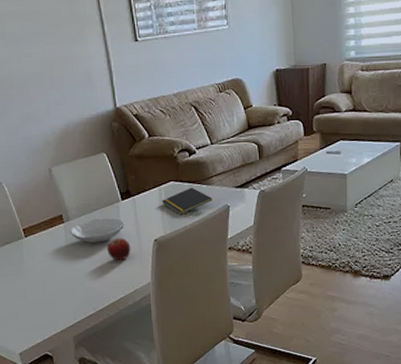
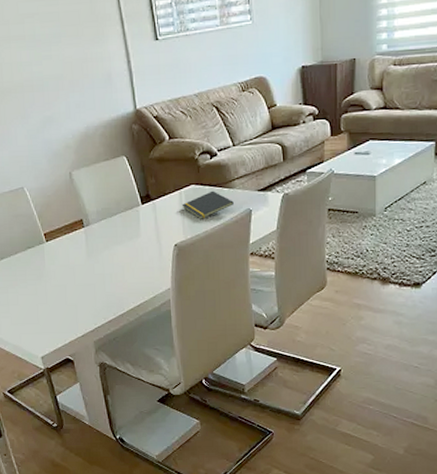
bowl: present [69,218,125,243] -> none [89,222,145,248]
fruit: present [107,237,131,261] -> none [127,242,151,266]

